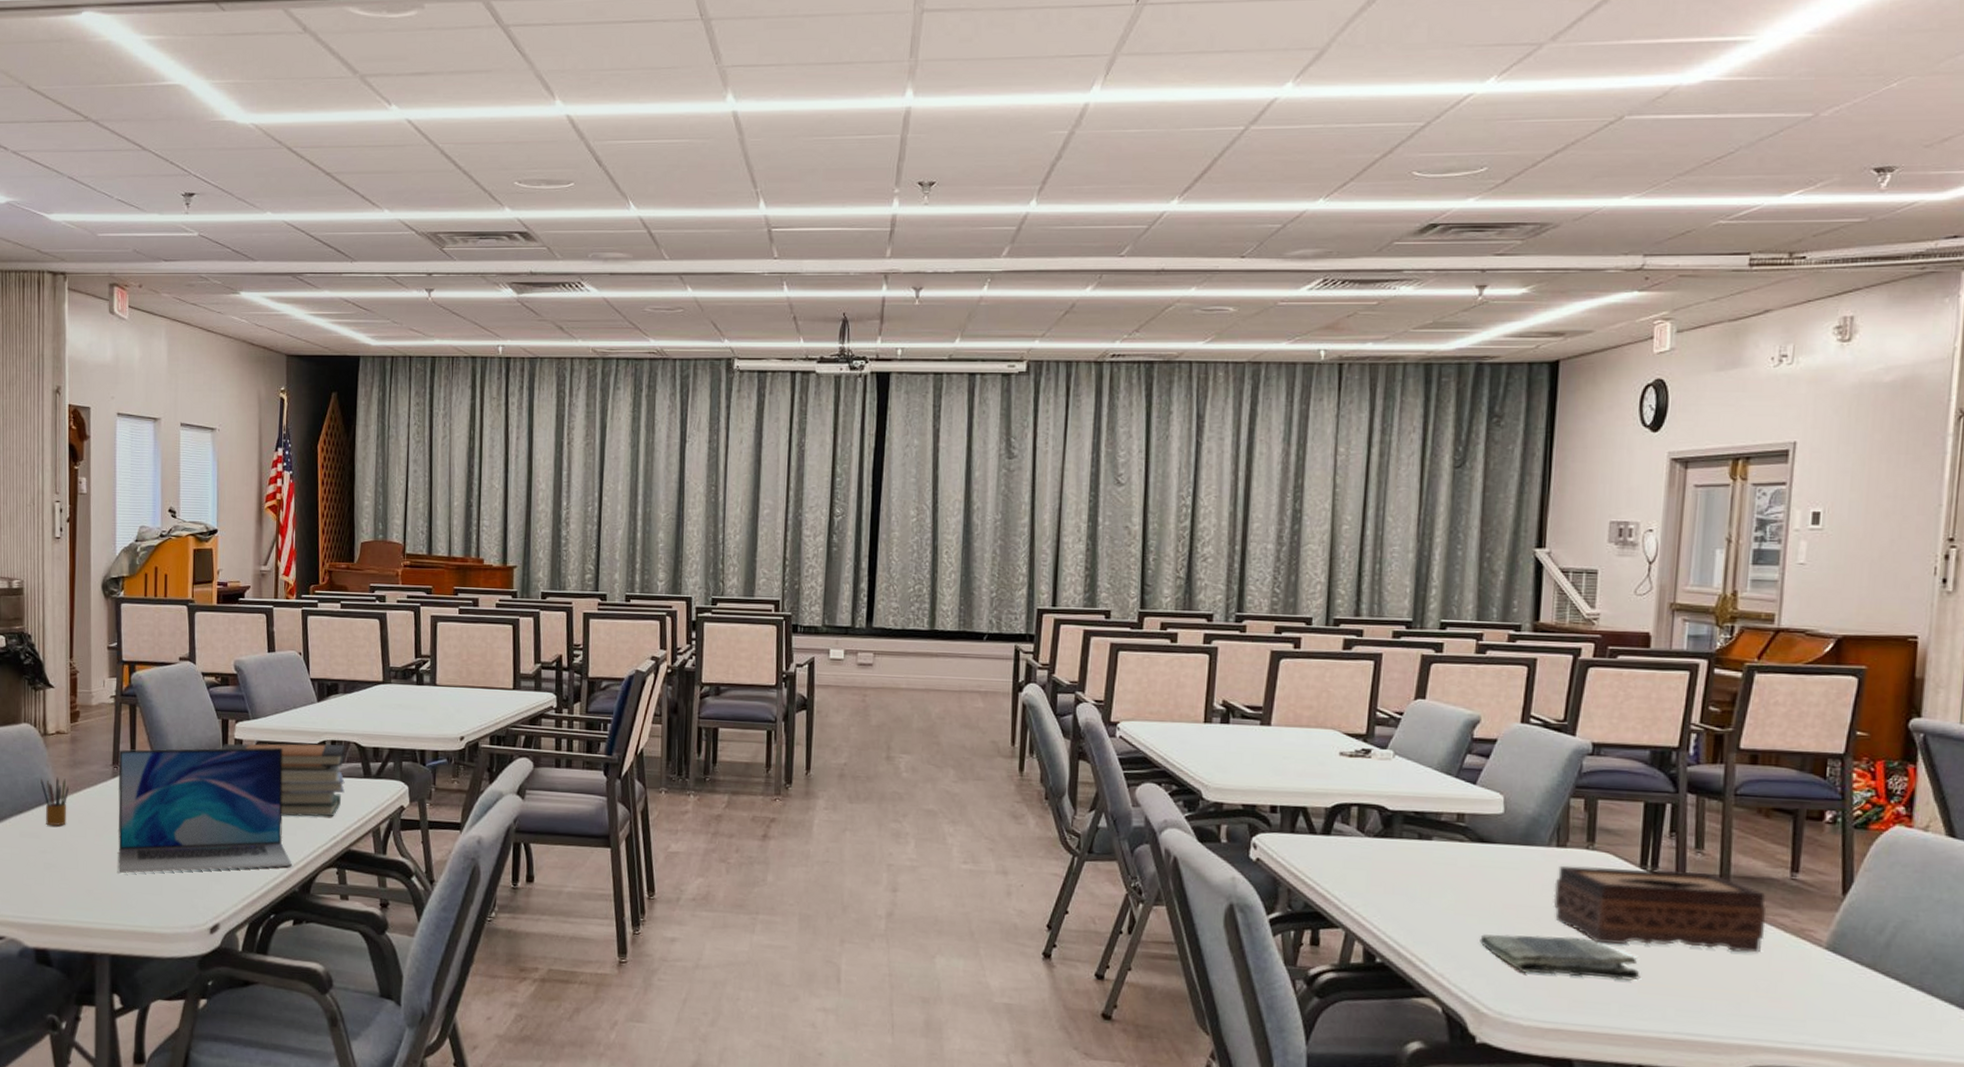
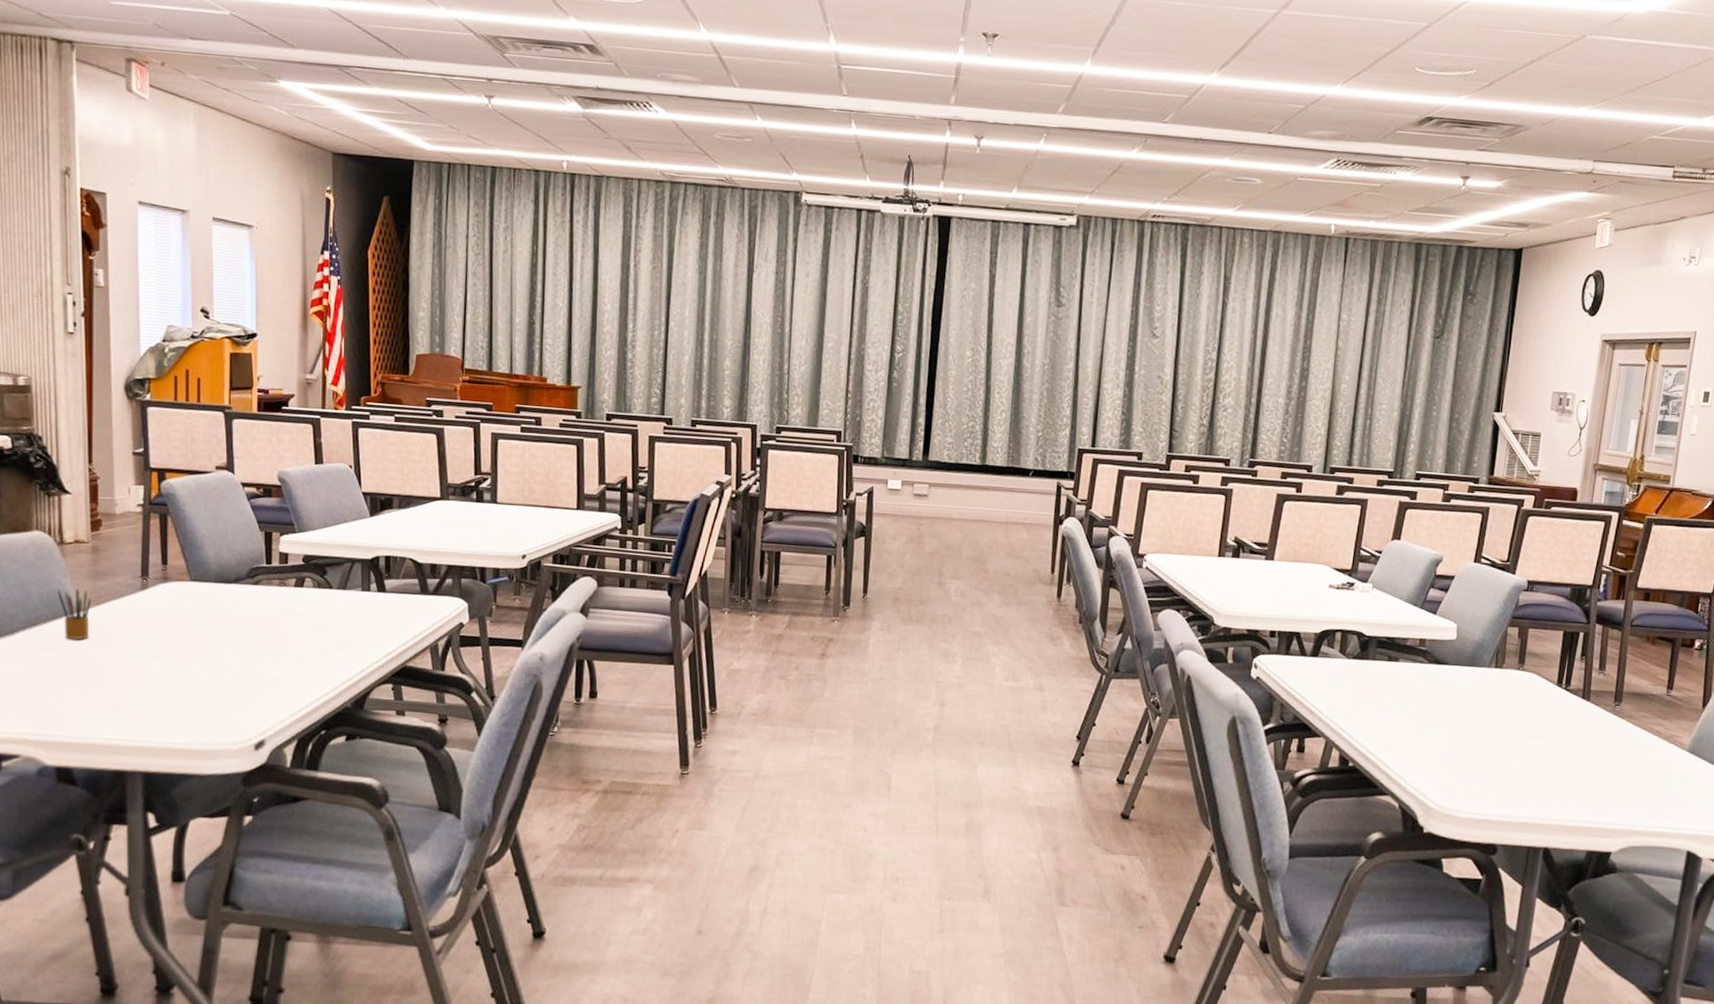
laptop: present [117,747,292,874] -> none [148,561,344,689]
book stack: present [220,743,345,817] -> none [263,557,400,633]
dish towel: present [1480,934,1640,981] -> none [1431,741,1551,779]
tissue box: present [1553,865,1767,953] -> none [1489,683,1648,755]

